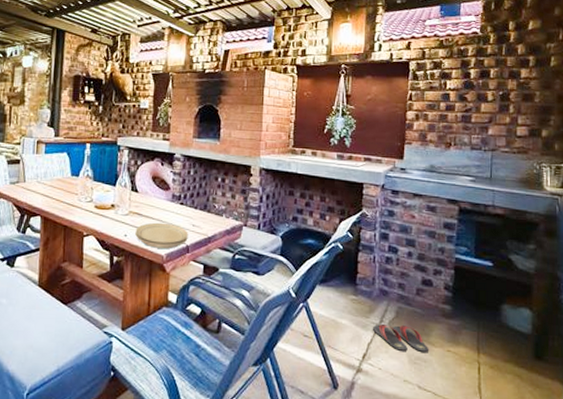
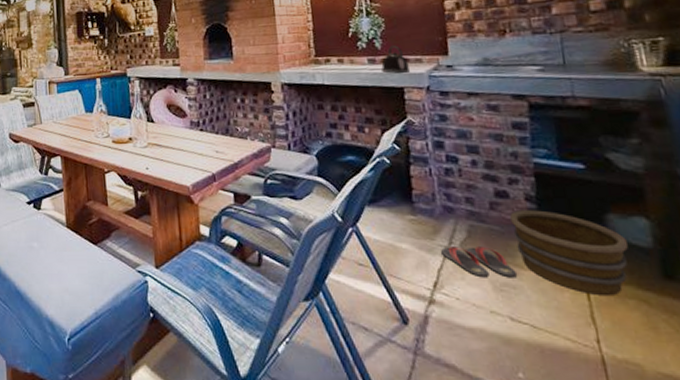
plate: present [135,222,188,249] -> none [157,152,213,179]
kettle: none [348,145,370,172] -> present [381,45,410,74]
planter pot: none [431,297,513,370] -> present [510,210,628,295]

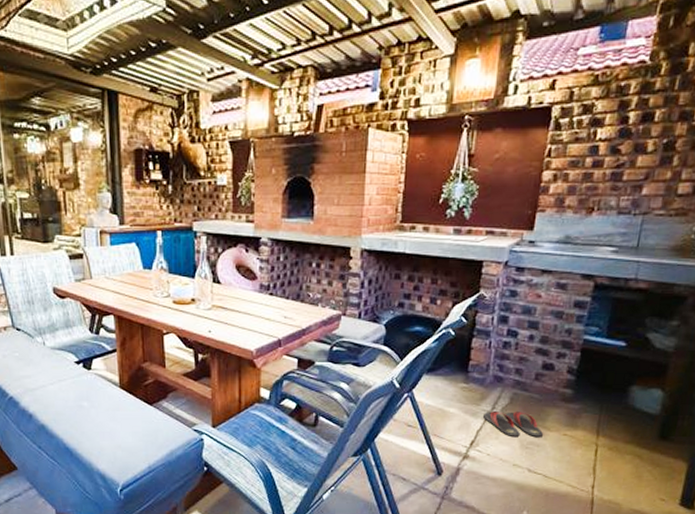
kettle: present [381,45,410,74] -> none [465,216,493,247]
planter pot: present [510,210,628,295] -> none [549,381,641,452]

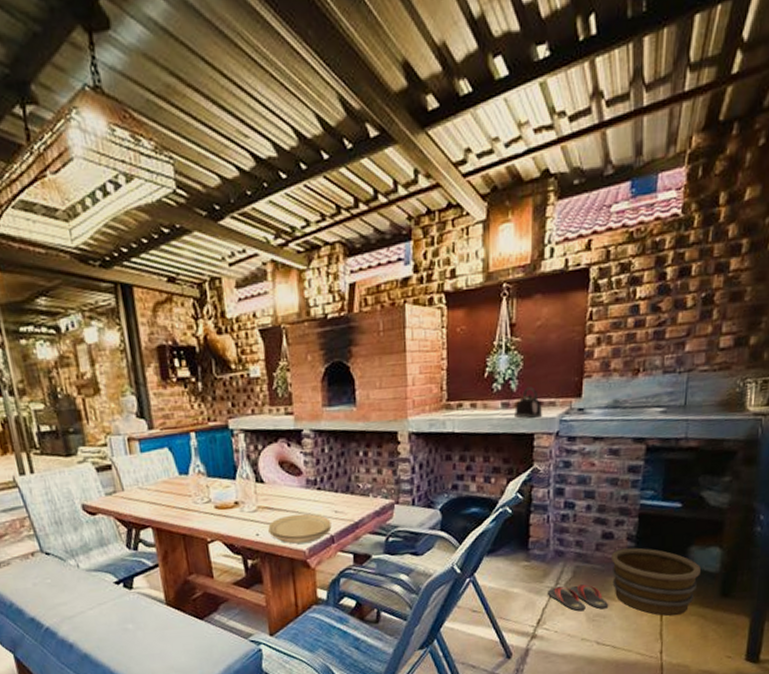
plate: none [220,316,280,343] -> present [268,513,332,544]
kettle: none [465,216,493,247] -> present [515,386,542,419]
planter pot: none [549,381,641,452] -> present [611,547,701,616]

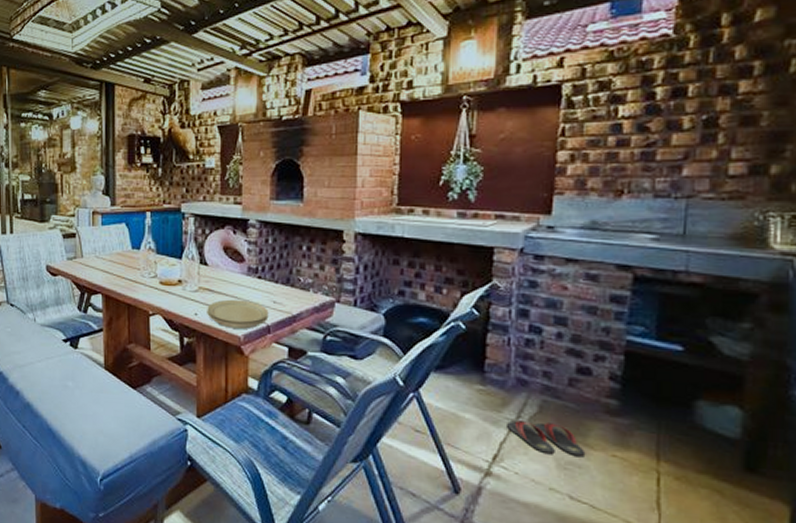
kettle: present [515,386,542,419] -> none [472,199,504,232]
planter pot: present [611,547,701,616] -> none [589,389,713,483]

